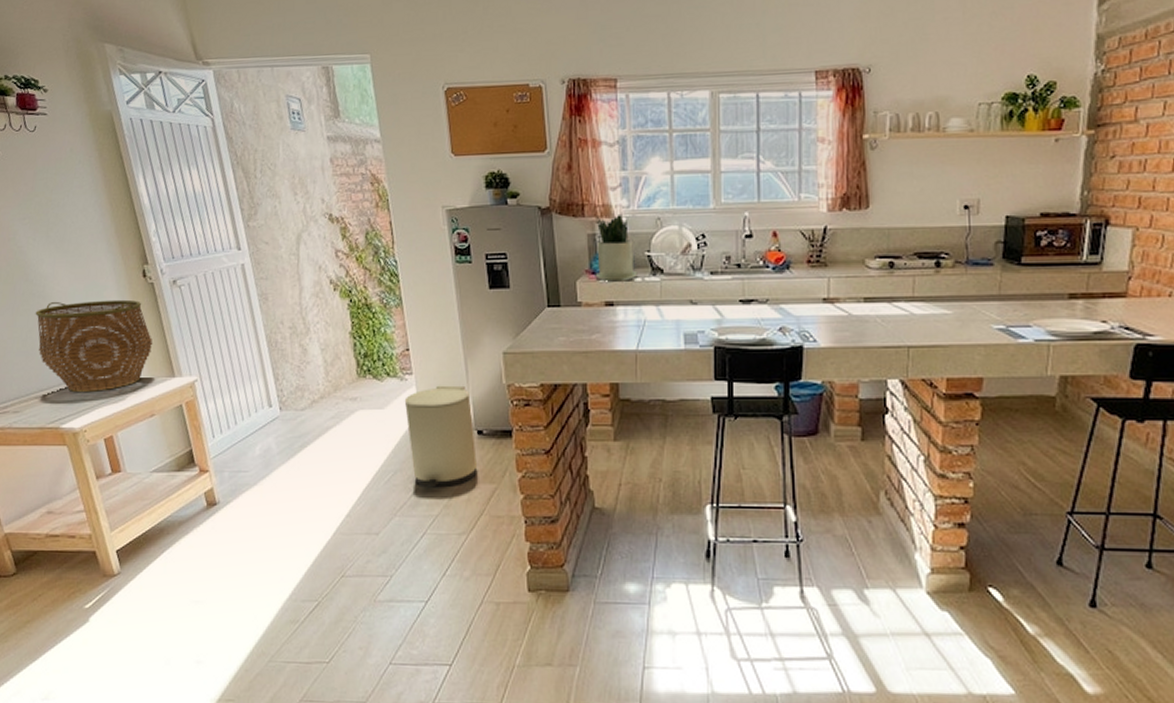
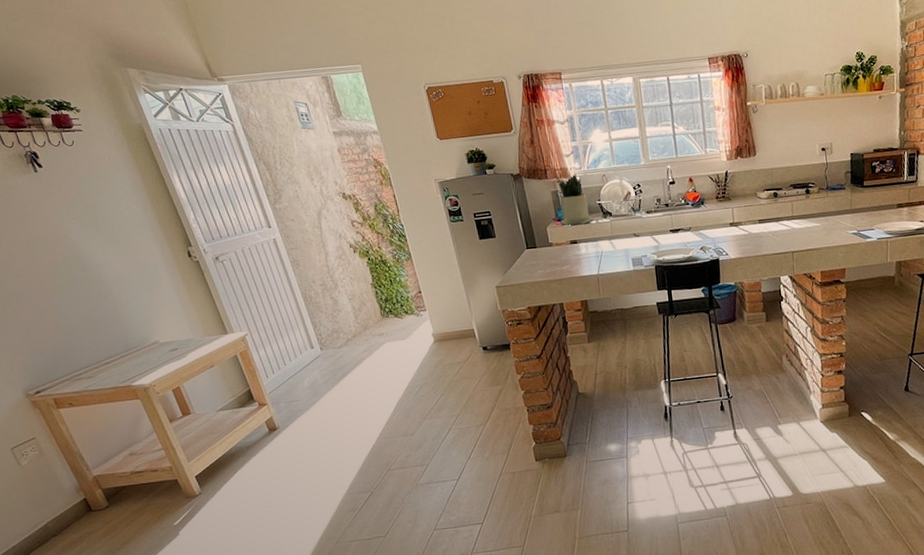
basket: present [35,299,153,393] -> none [95,276,205,356]
pedal bin: present [404,385,478,488] -> none [422,314,487,395]

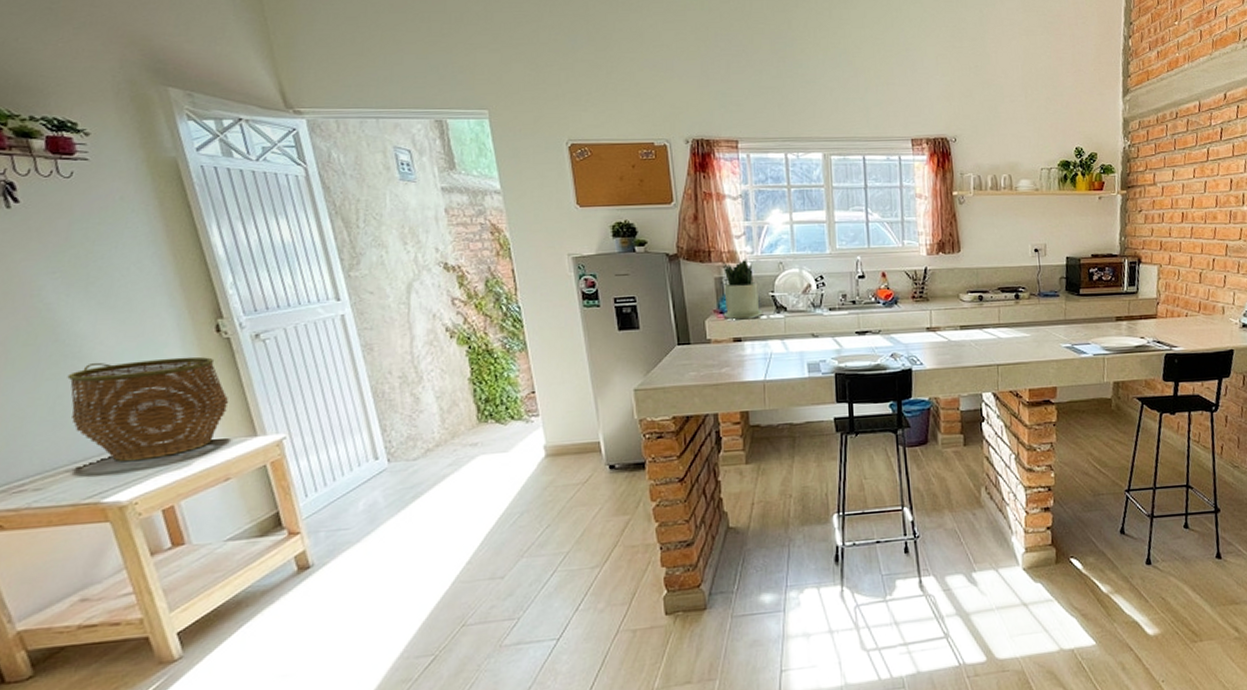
basket: none [95,276,205,356] -> present [67,356,229,462]

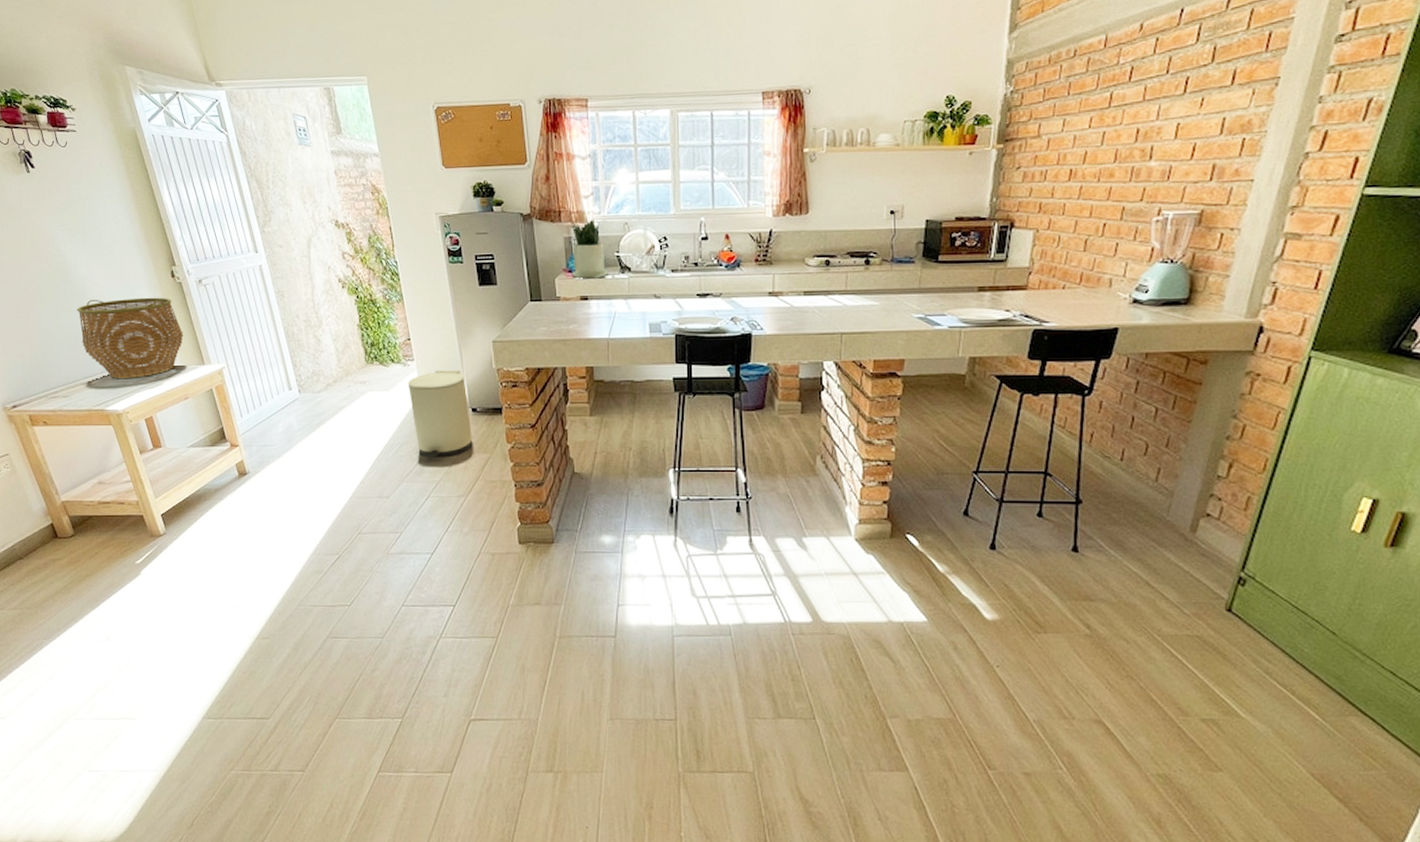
pedal bin: none [530,423,610,526] -> present [407,370,473,458]

